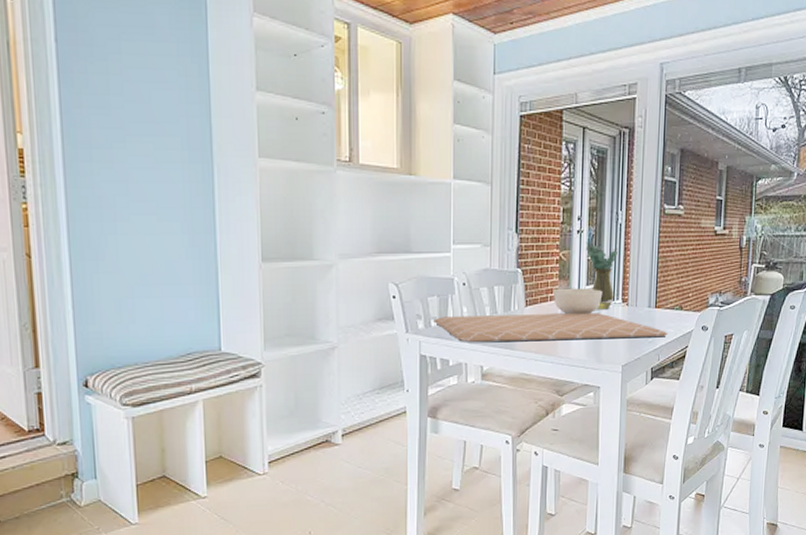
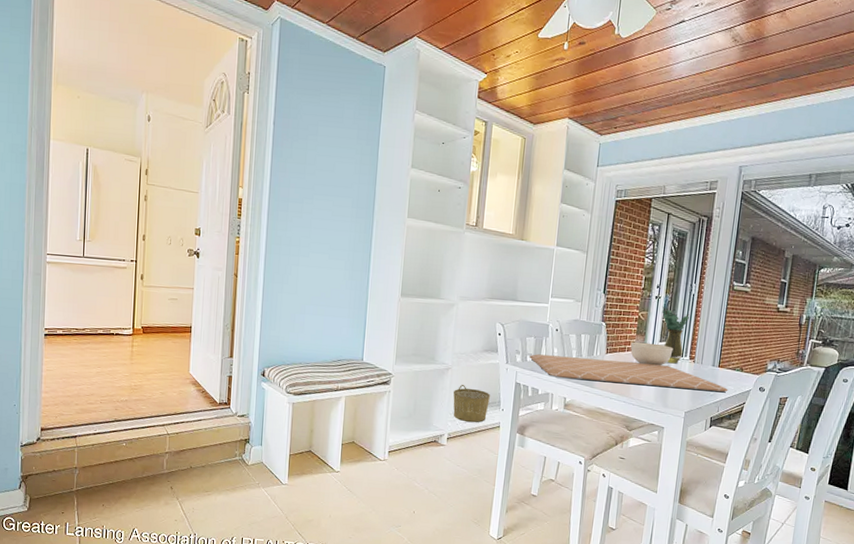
basket: none [344,366,391,412] -> present [453,385,491,423]

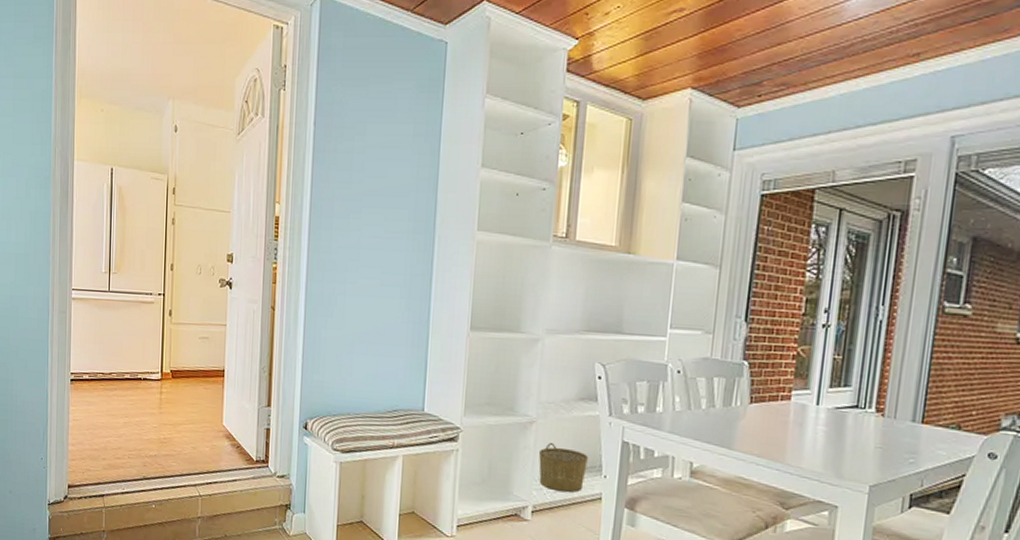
placemat: present [529,354,728,392] -> none [640,404,938,459]
bowl: present [630,341,673,366] -> none [785,387,851,421]
vase: present [661,306,689,364] -> none [831,338,875,419]

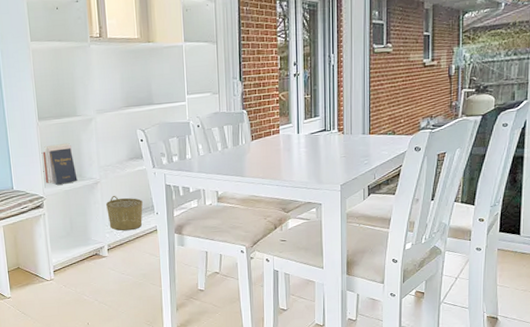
books: none [466,363,508,417] -> present [42,143,78,185]

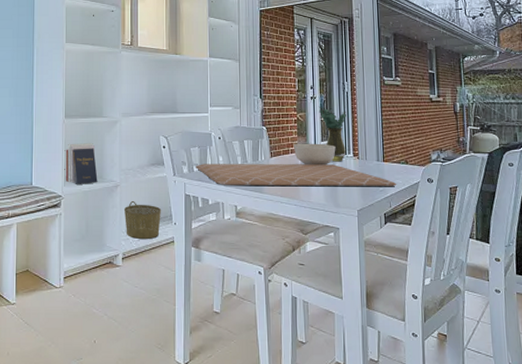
placemat: none [175,142,383,173] -> present [196,164,397,186]
bowl: none [275,121,320,146] -> present [293,143,336,166]
vase: none [302,83,332,139] -> present [318,106,347,162]

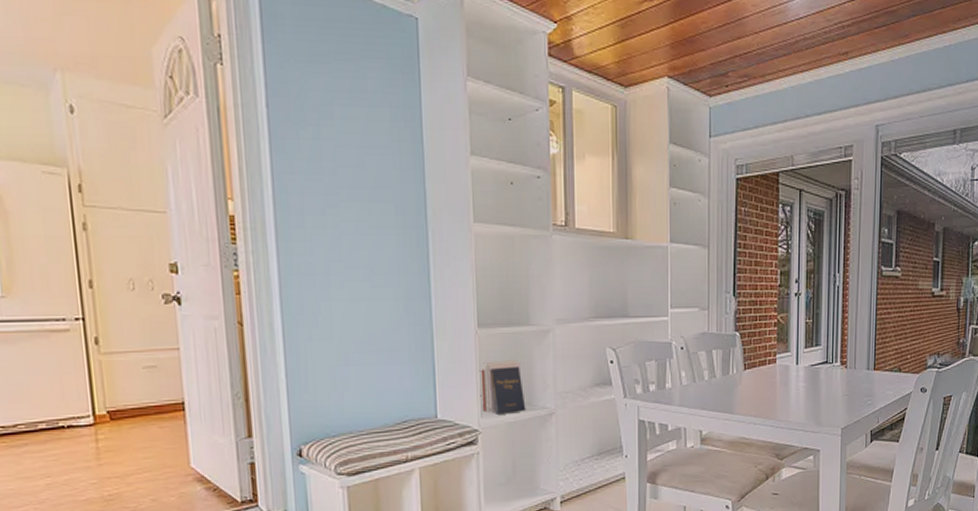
basket: present [125,201,162,240] -> none [562,432,610,478]
placemat: present [196,164,397,186] -> none [652,376,887,407]
bowl: present [293,143,336,166] -> none [771,350,821,378]
vase: present [318,106,347,162] -> none [803,304,836,373]

